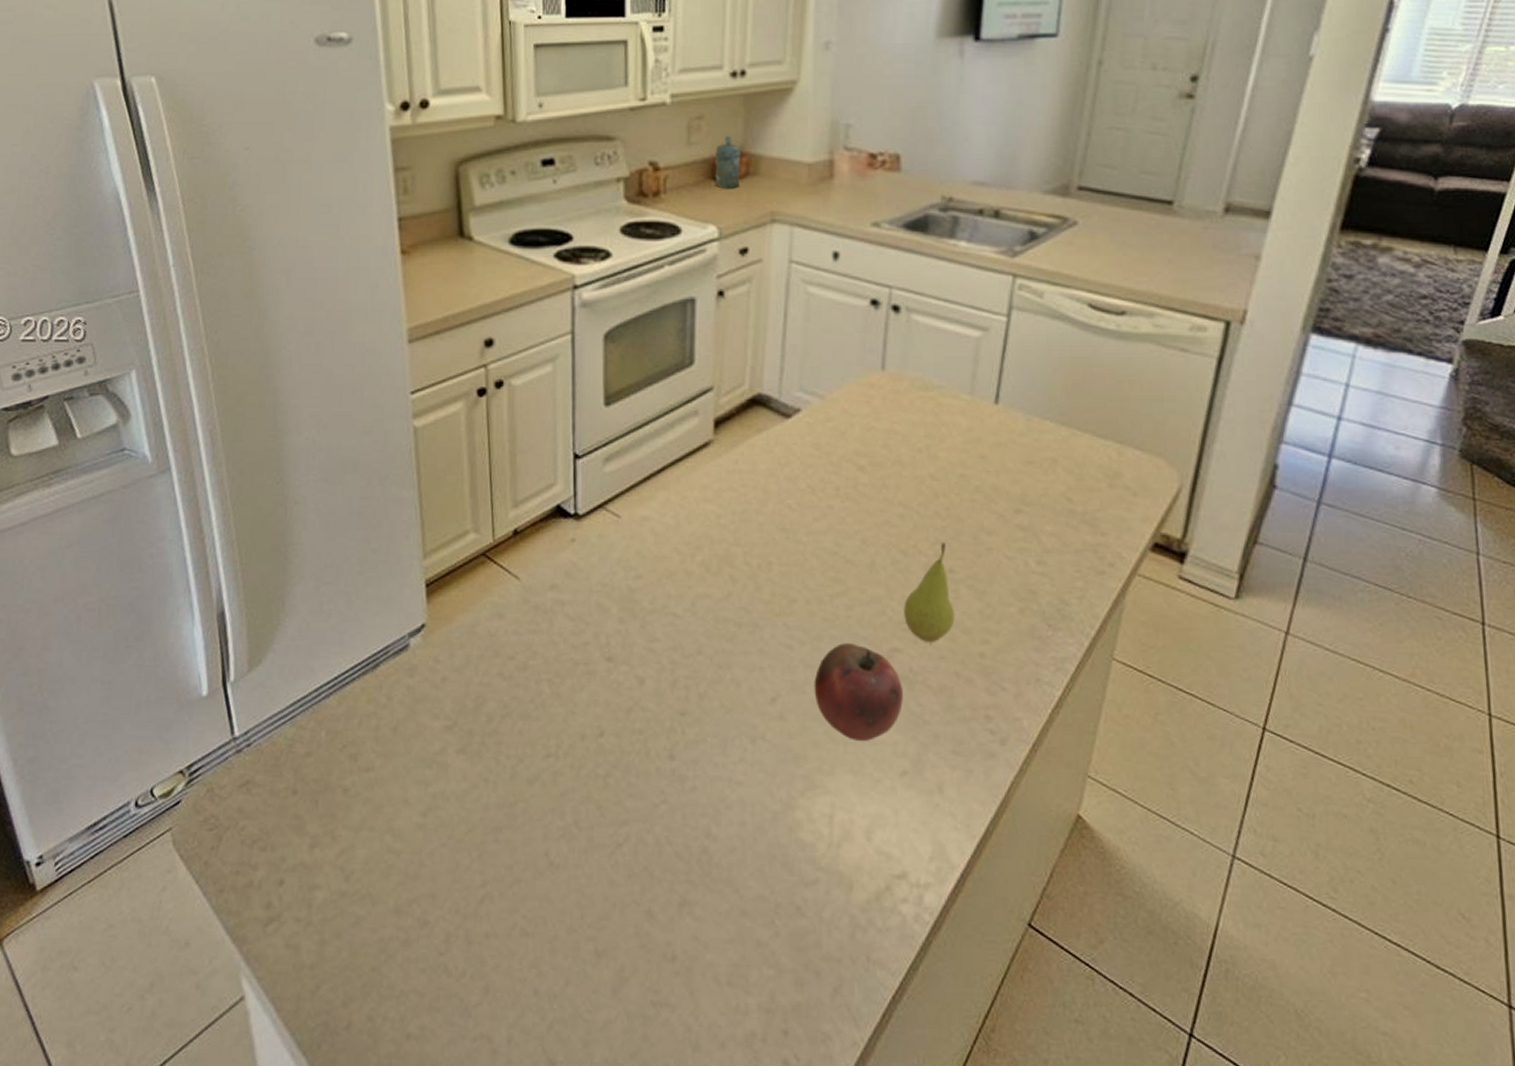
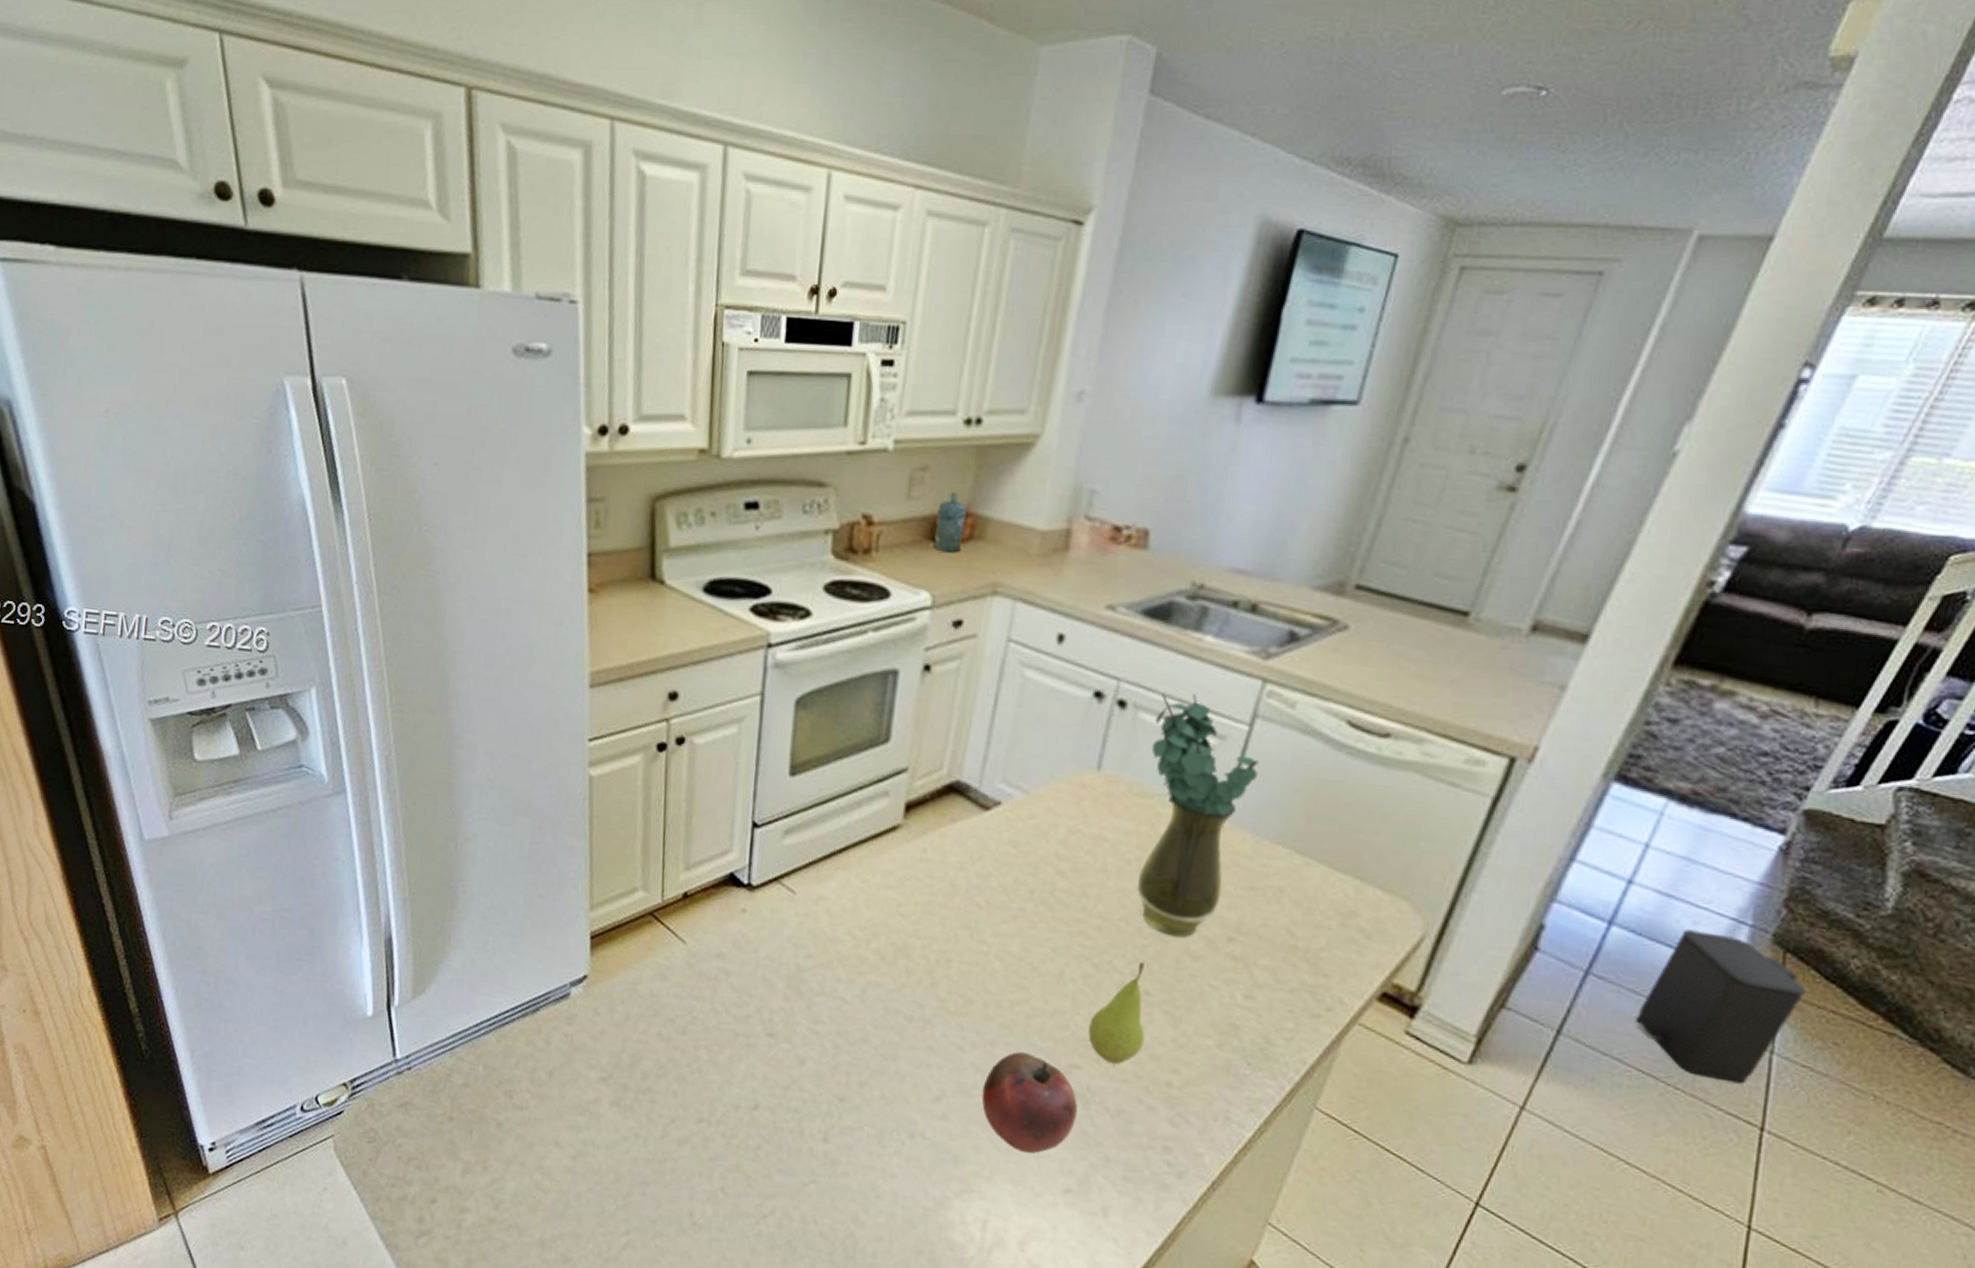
vase: none [926,293,1020,515] -> present [1136,694,1259,938]
pedal bin: none [1365,454,1494,585] -> present [1636,929,1806,1084]

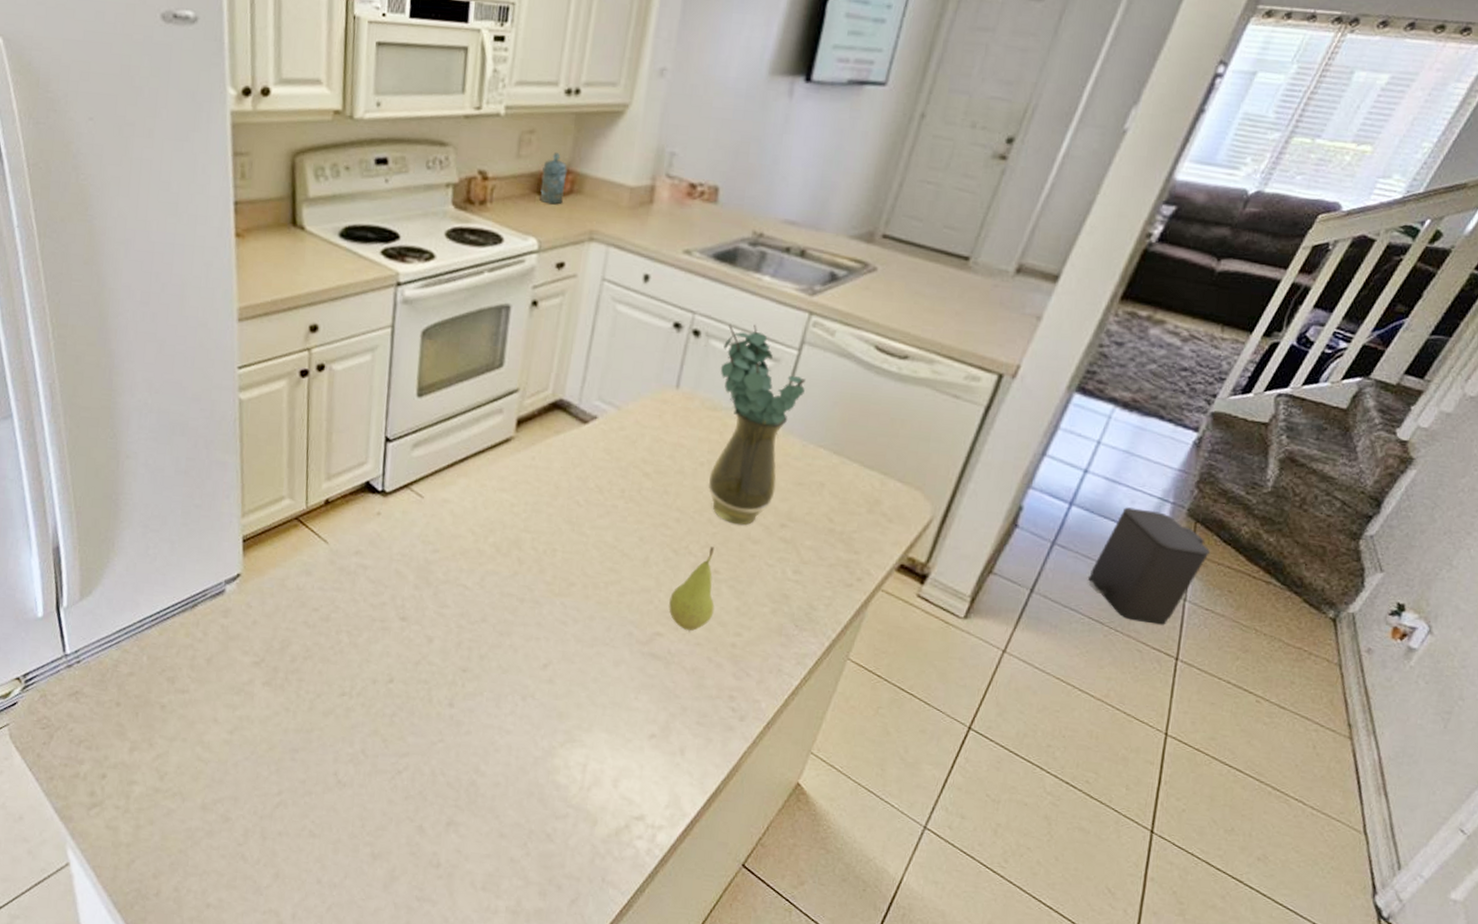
fruit: present [981,1051,1078,1154] -> none [581,624,660,707]

